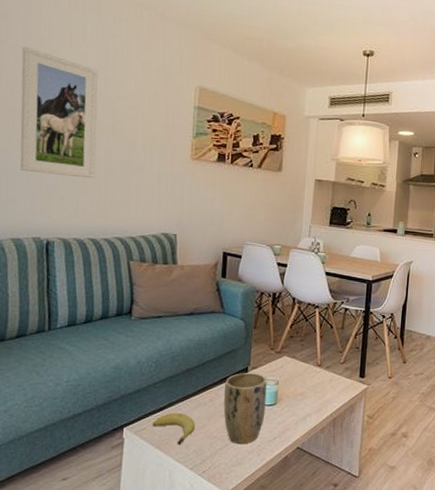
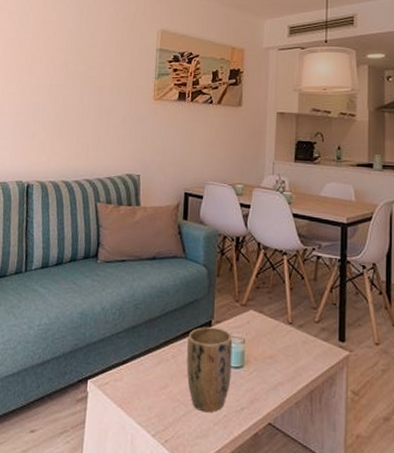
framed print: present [20,46,98,179] -> none [9,11,75,124]
fruit: present [152,412,196,445] -> none [115,367,158,406]

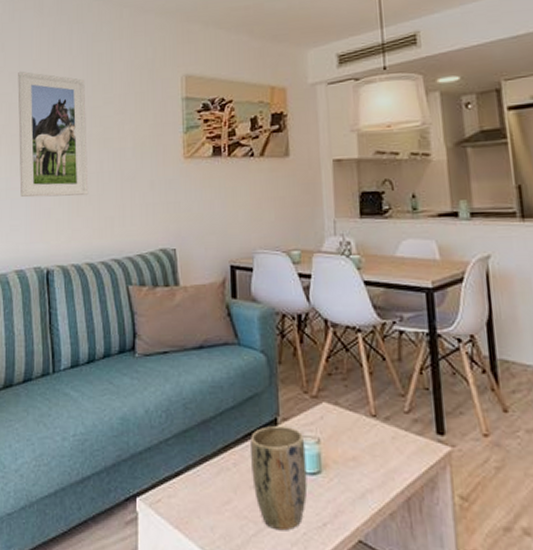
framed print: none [9,11,75,124] -> present [18,71,89,198]

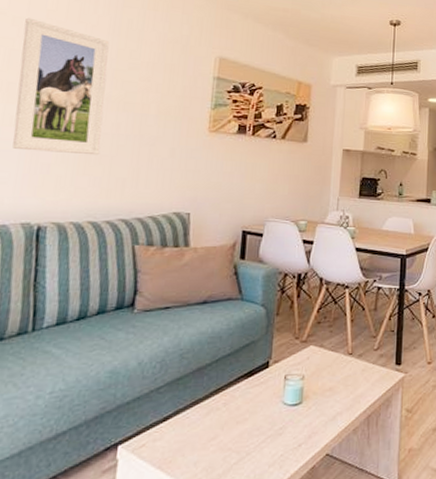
plant pot: present [250,425,308,531] -> none [240,367,291,456]

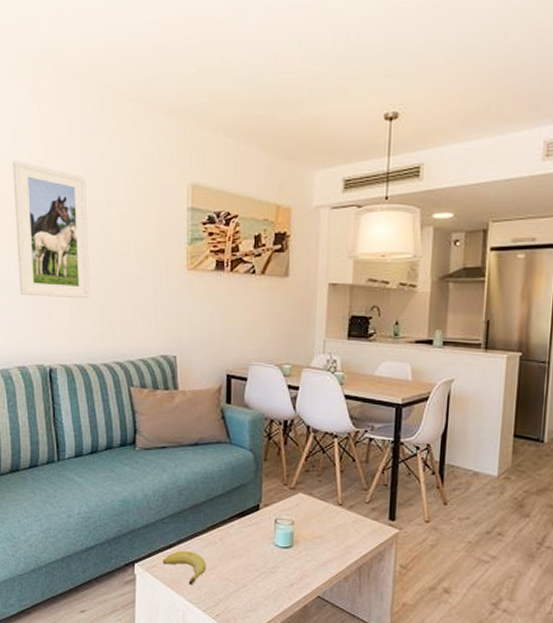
fruit: none [153,422,207,463] -> present [162,550,207,585]

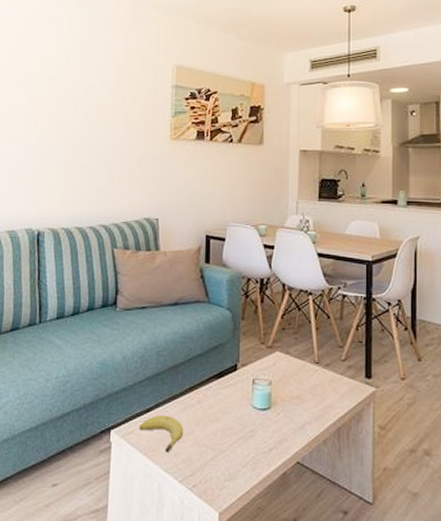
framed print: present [13,160,91,299] -> none [15,47,83,167]

